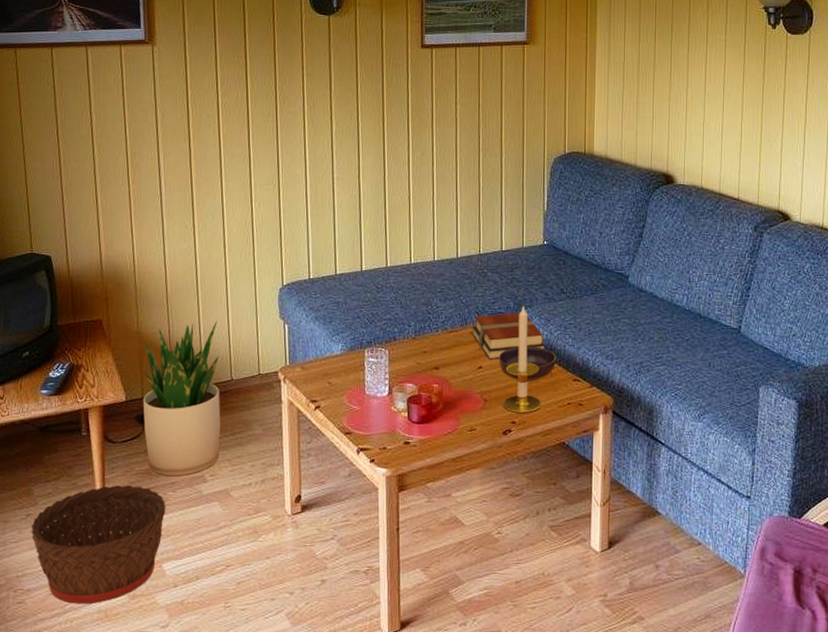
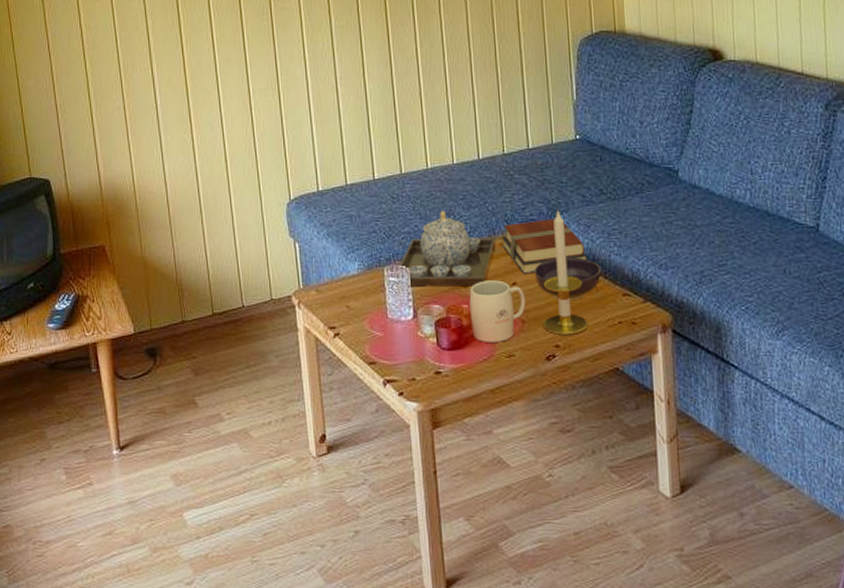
basket: present [30,485,166,604] -> none [46,426,183,558]
planter: present [141,320,221,477] -> none [148,242,235,416]
tea set: none [379,301,467,369] -> present [399,210,496,287]
mug: none [439,364,489,418] -> present [469,280,526,342]

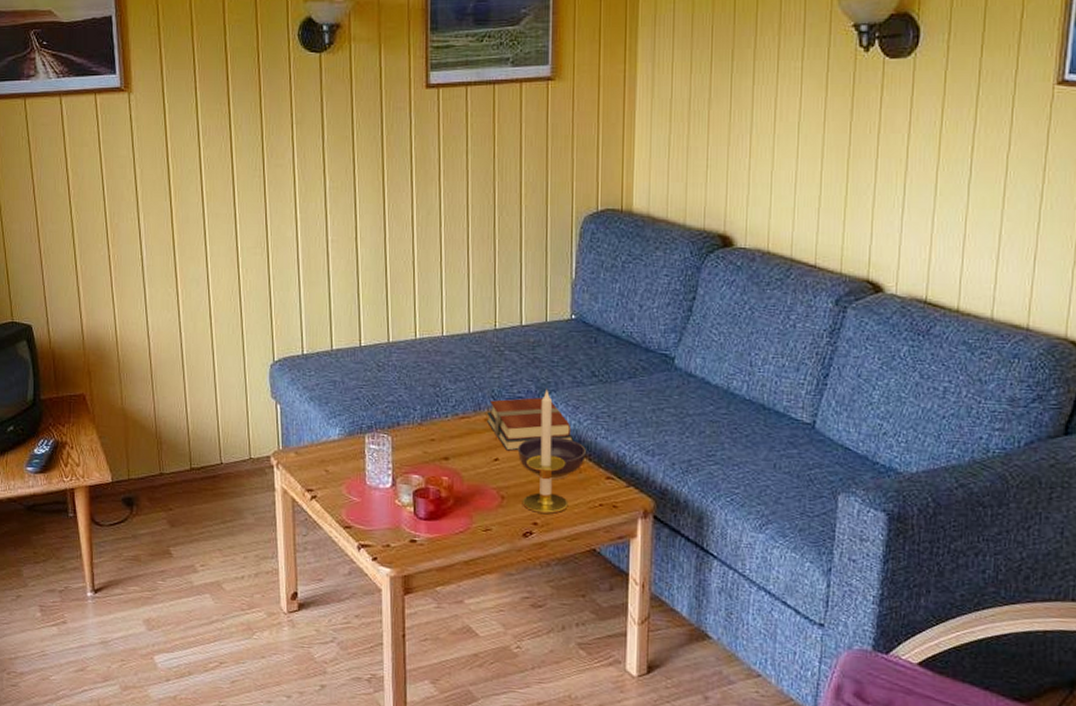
tea set: present [399,210,496,287] -> none [380,382,480,459]
mug: present [469,280,526,342] -> none [449,454,507,516]

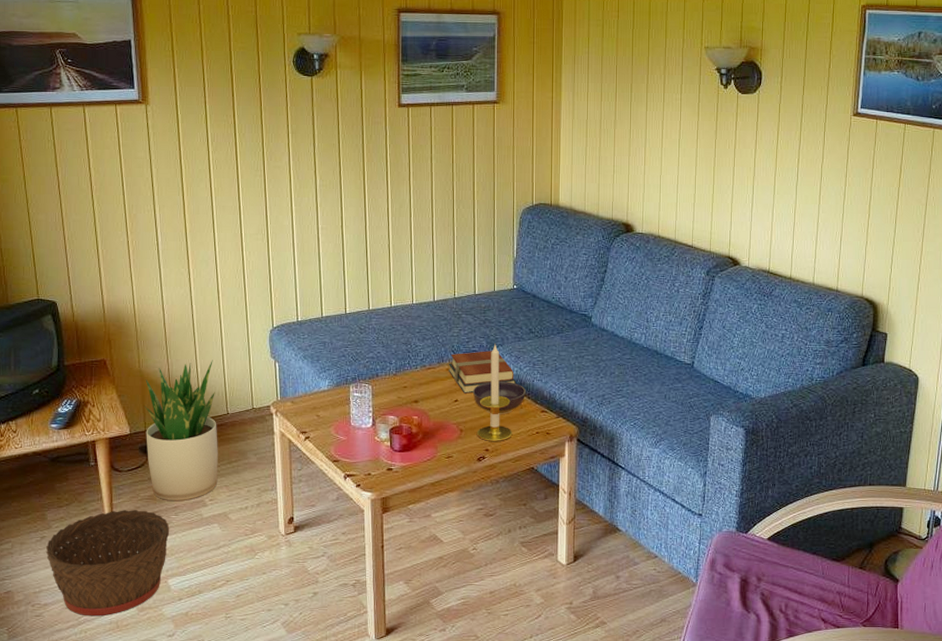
basket: none [21,570,156,692] -> present [45,510,170,616]
planter: none [127,398,210,565] -> present [144,360,218,502]

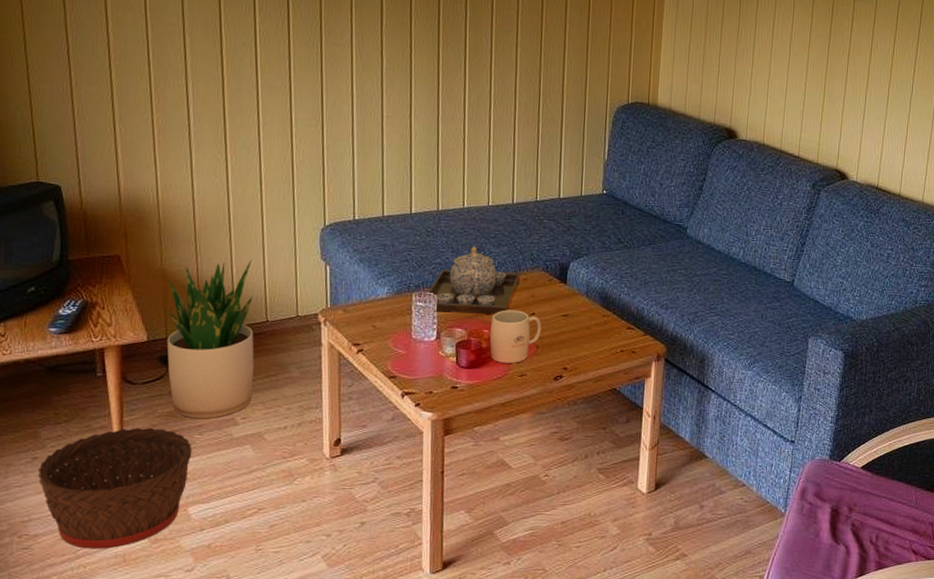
tea set: none [363,341,443,402] -> present [427,246,520,314]
mug: none [419,397,464,446] -> present [489,310,542,363]
books: present [448,351,517,393] -> none [525,260,602,307]
bowl: present [472,381,526,415] -> none [551,294,611,331]
candle: present [476,343,513,441] -> none [554,252,595,359]

